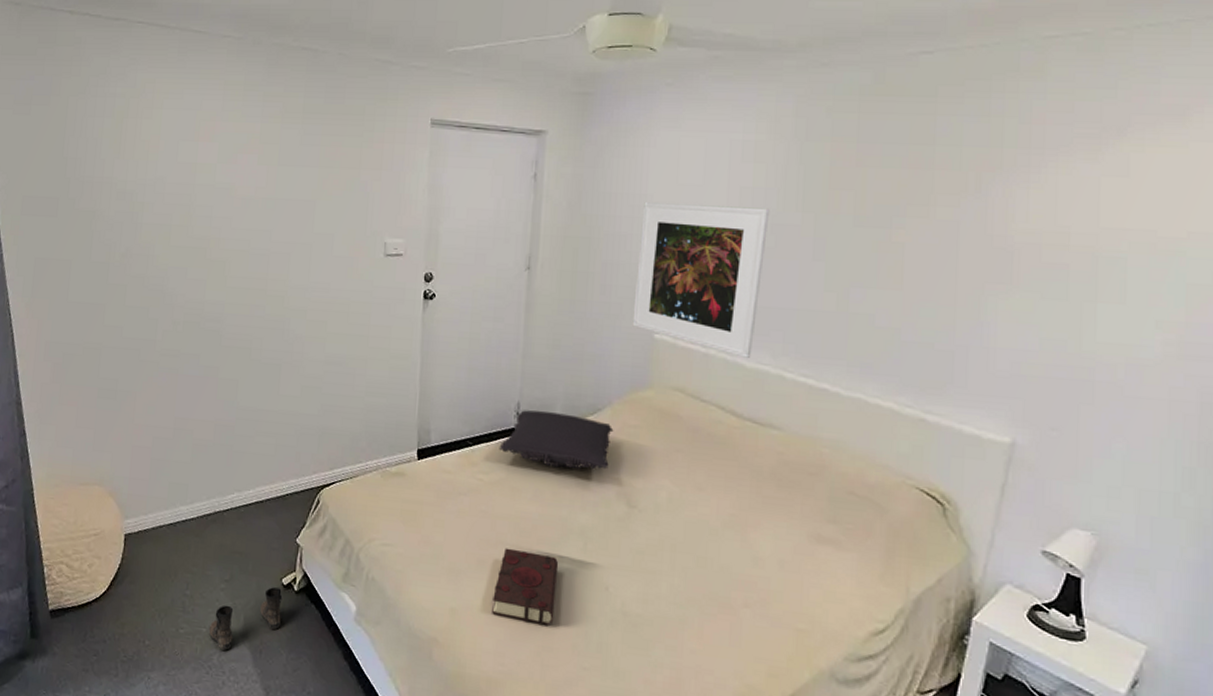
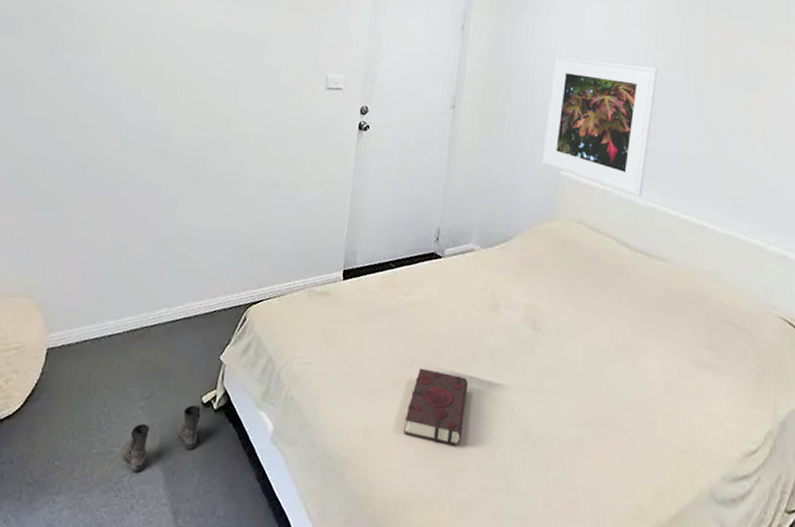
pillow: present [499,410,614,470] -> none [418,236,523,294]

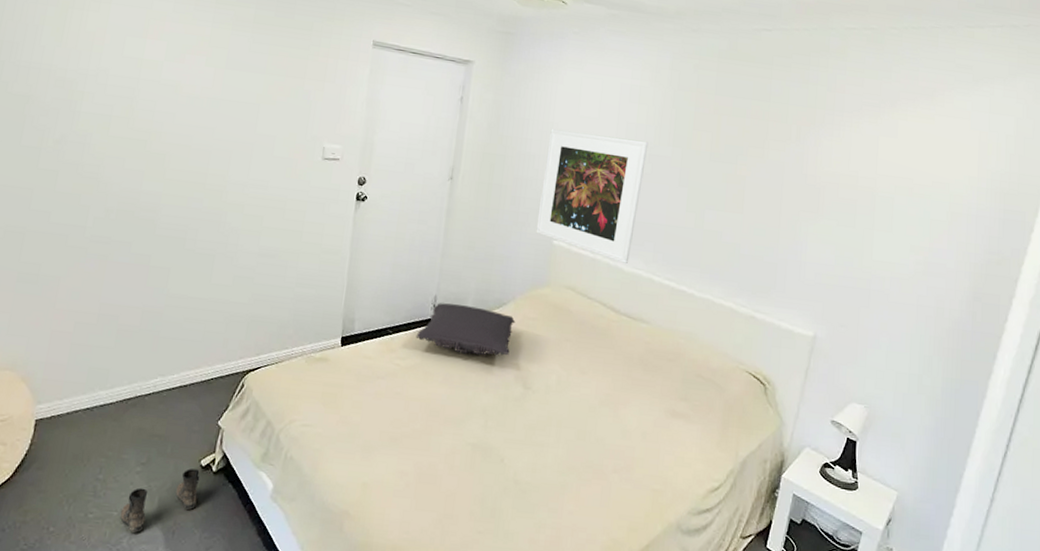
book: present [404,368,469,446] -> none [400,426,463,496]
pillow: none [418,236,523,294] -> present [415,303,516,356]

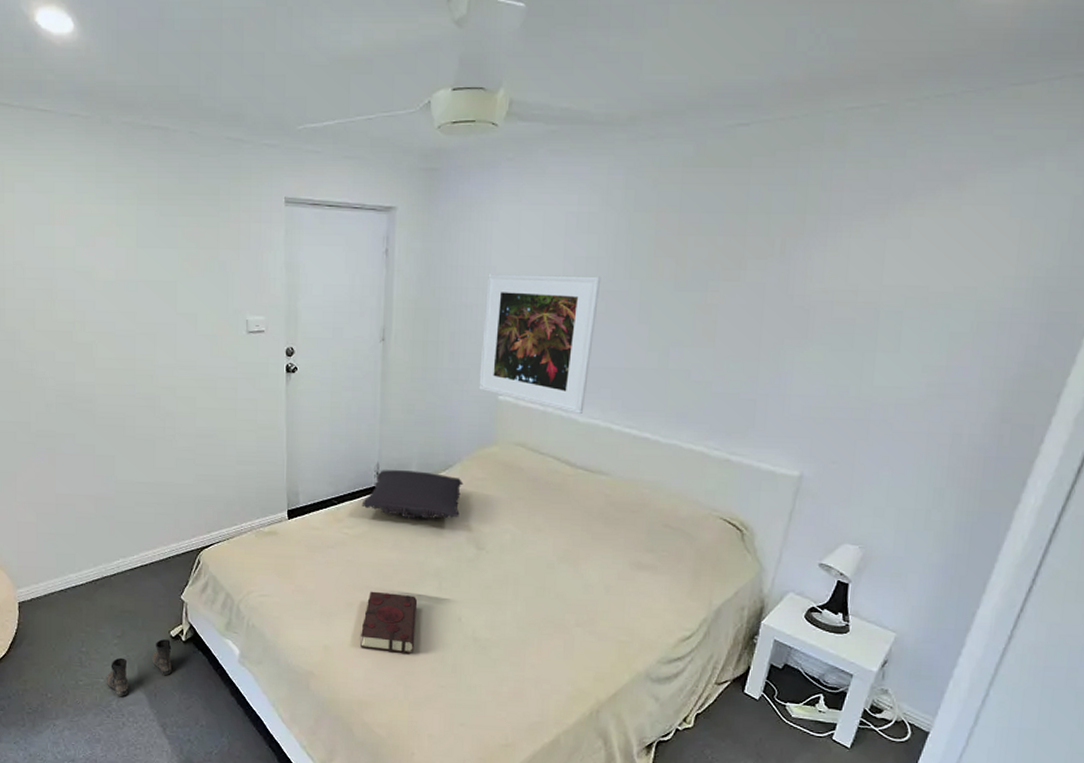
book: none [400,426,463,496] -> present [360,591,418,654]

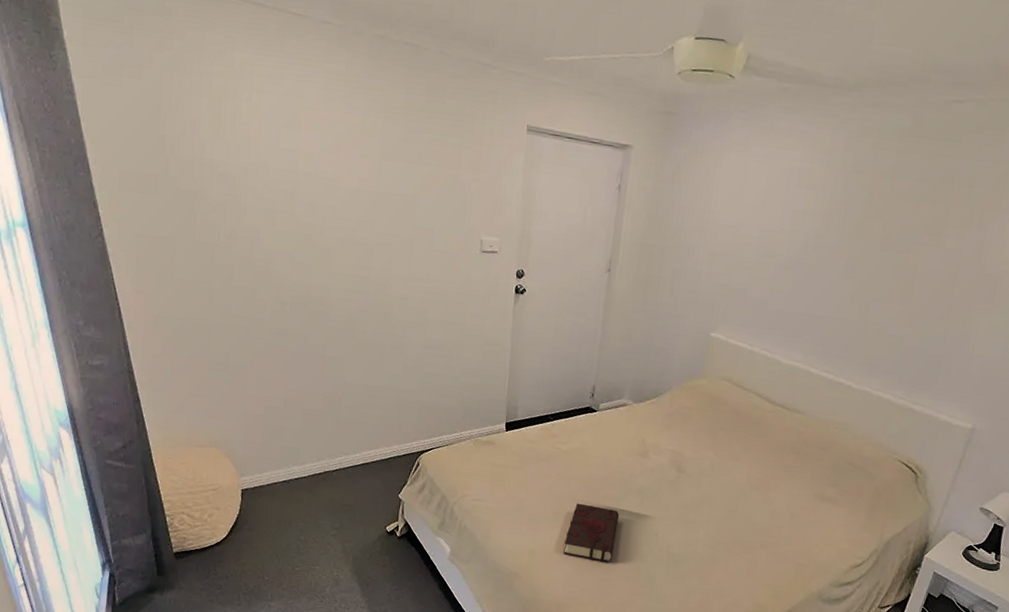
boots: present [106,639,172,696] -> none [321,533,387,584]
pillow: present [361,470,464,520] -> none [575,392,672,442]
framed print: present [479,274,601,414] -> none [693,218,815,356]

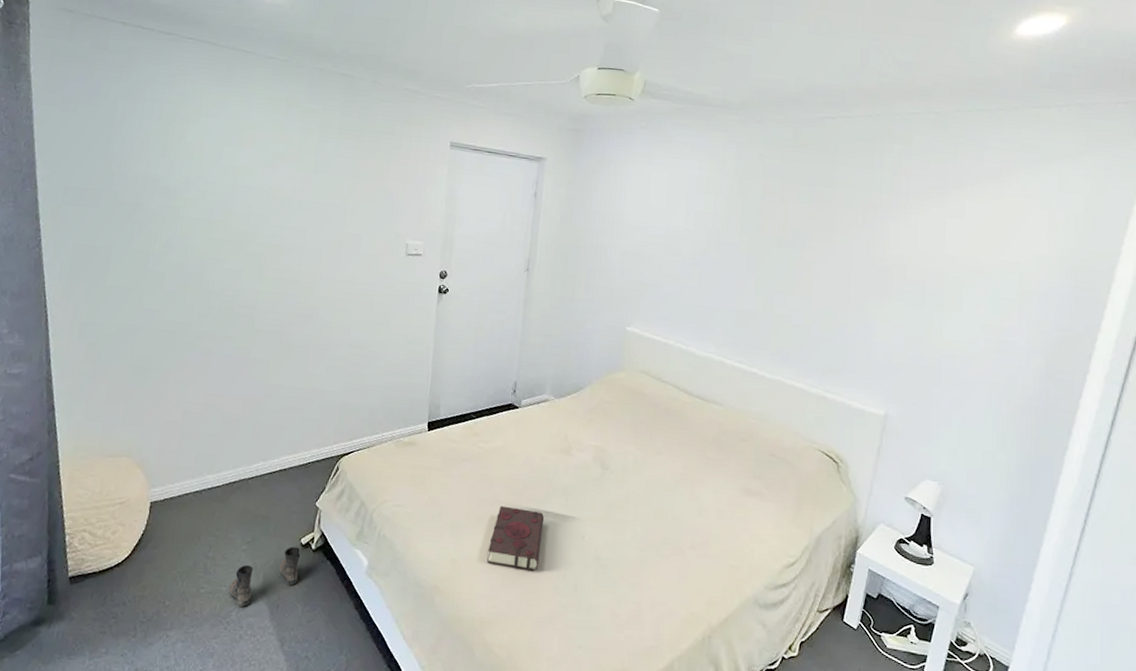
boots: none [321,533,387,584] -> present [228,547,301,607]

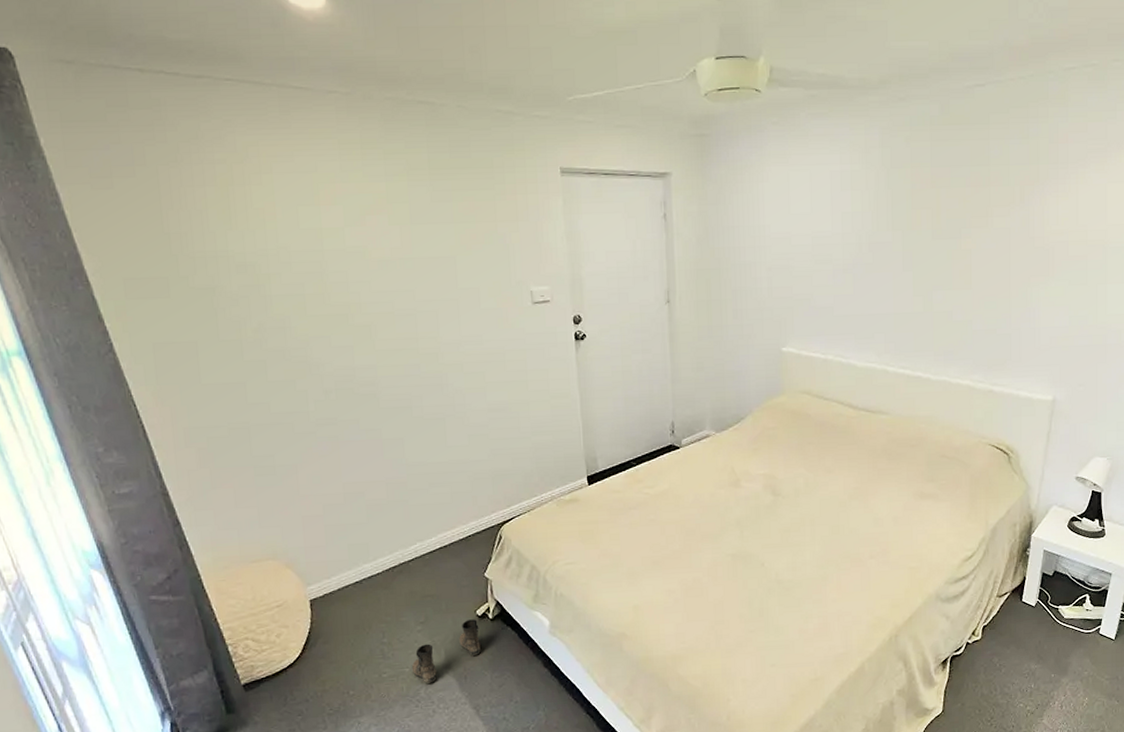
book: present [487,505,545,571] -> none [669,546,722,605]

